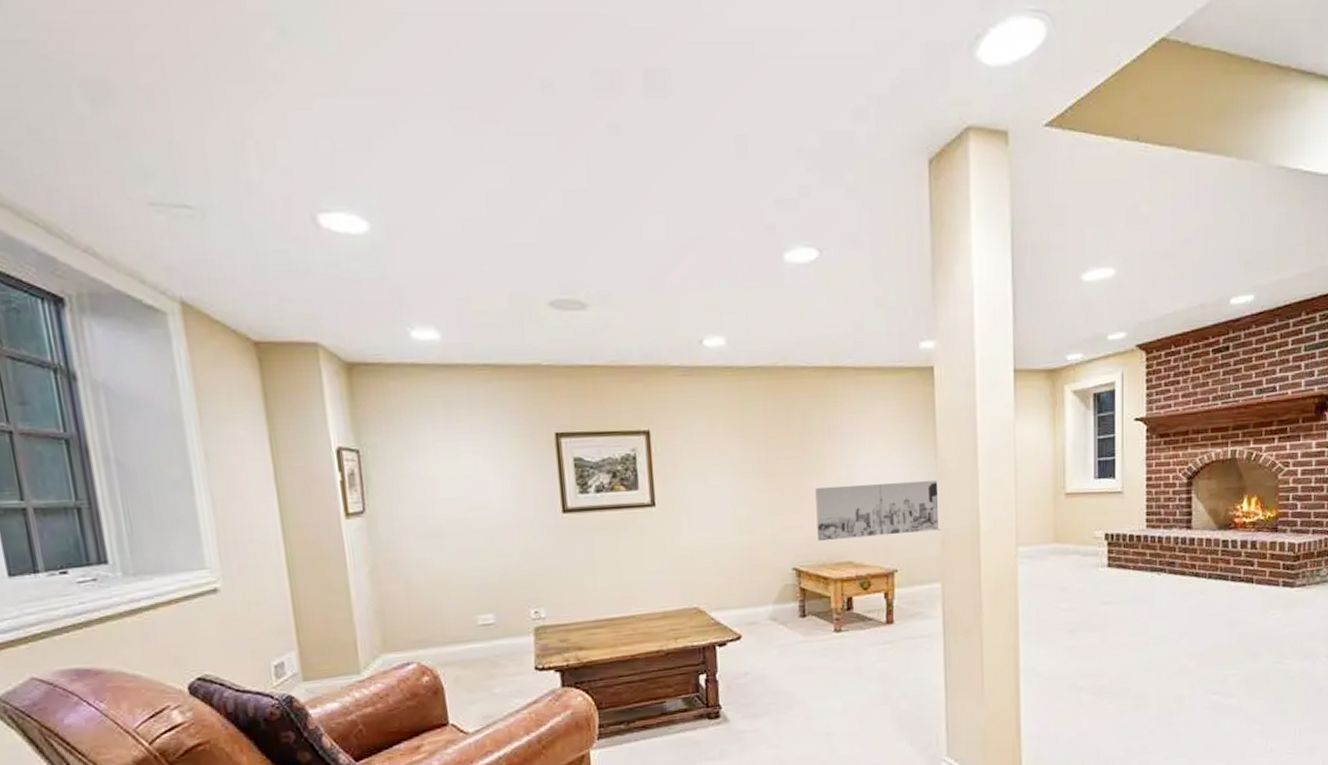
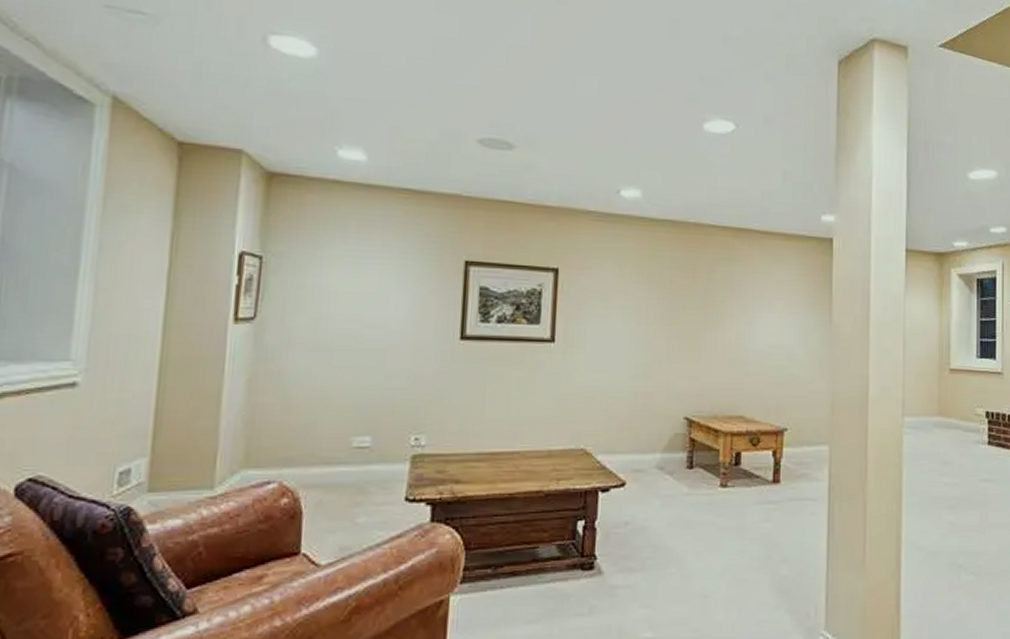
wall art: present [815,479,941,542] -> none [712,340,833,394]

